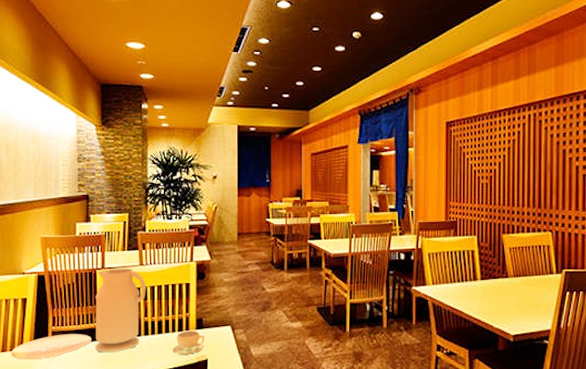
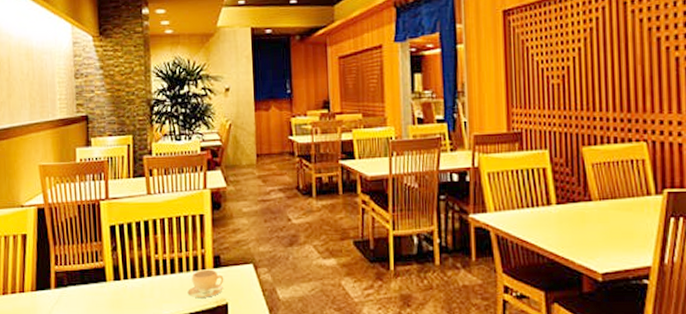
plate: present [10,334,92,360] -> none [12,274,98,304]
water jug: present [95,269,147,353] -> none [100,199,156,296]

